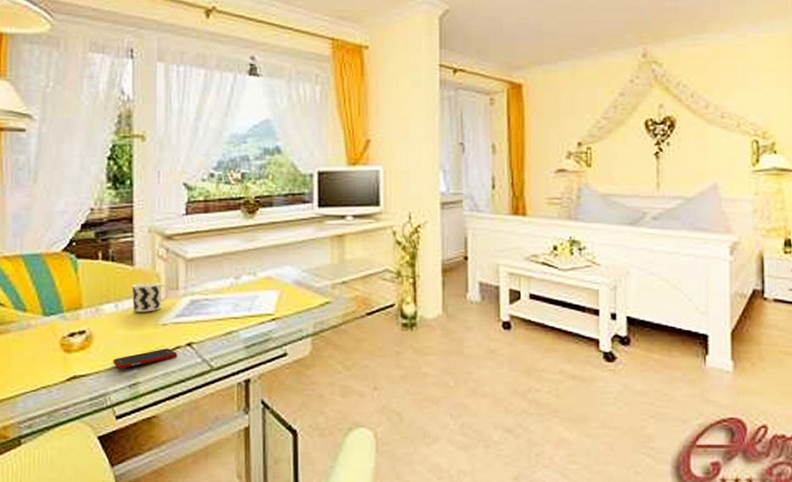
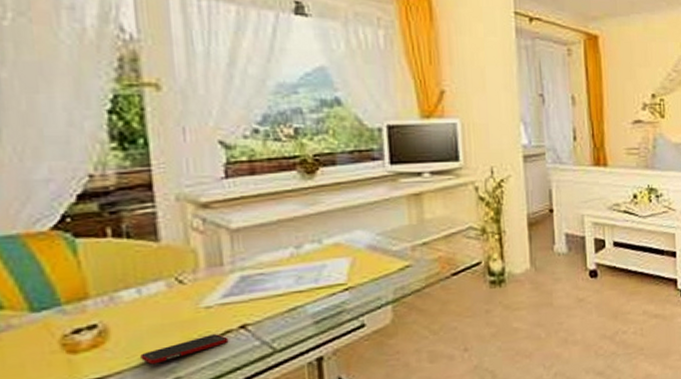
cup: present [132,282,169,312] -> none [159,259,212,296]

